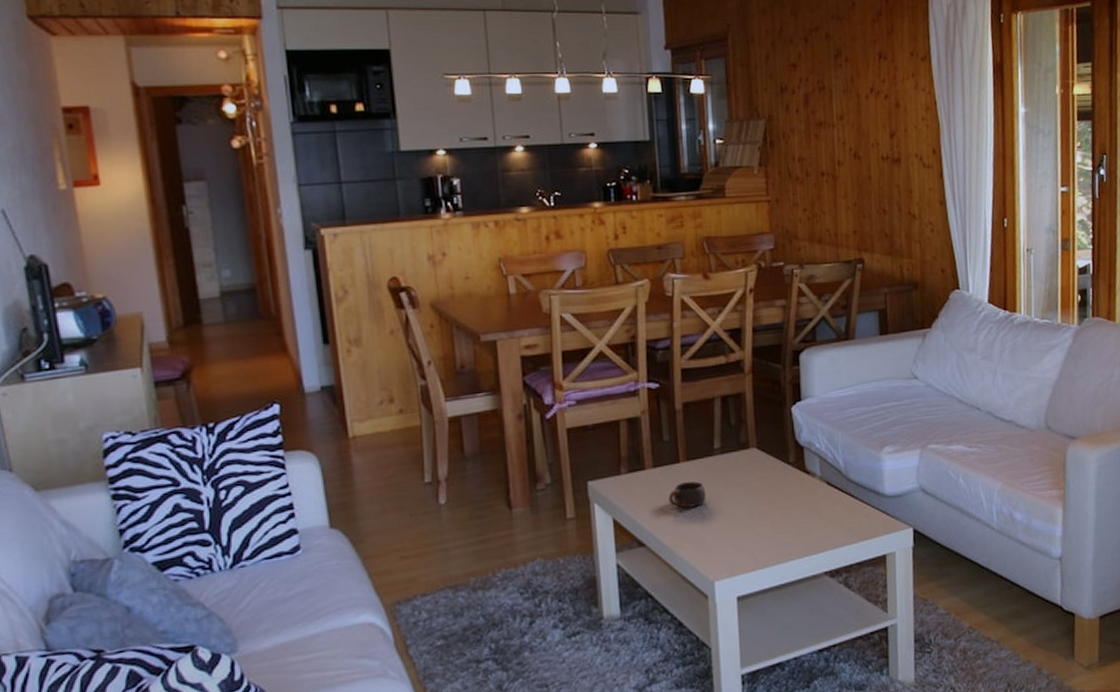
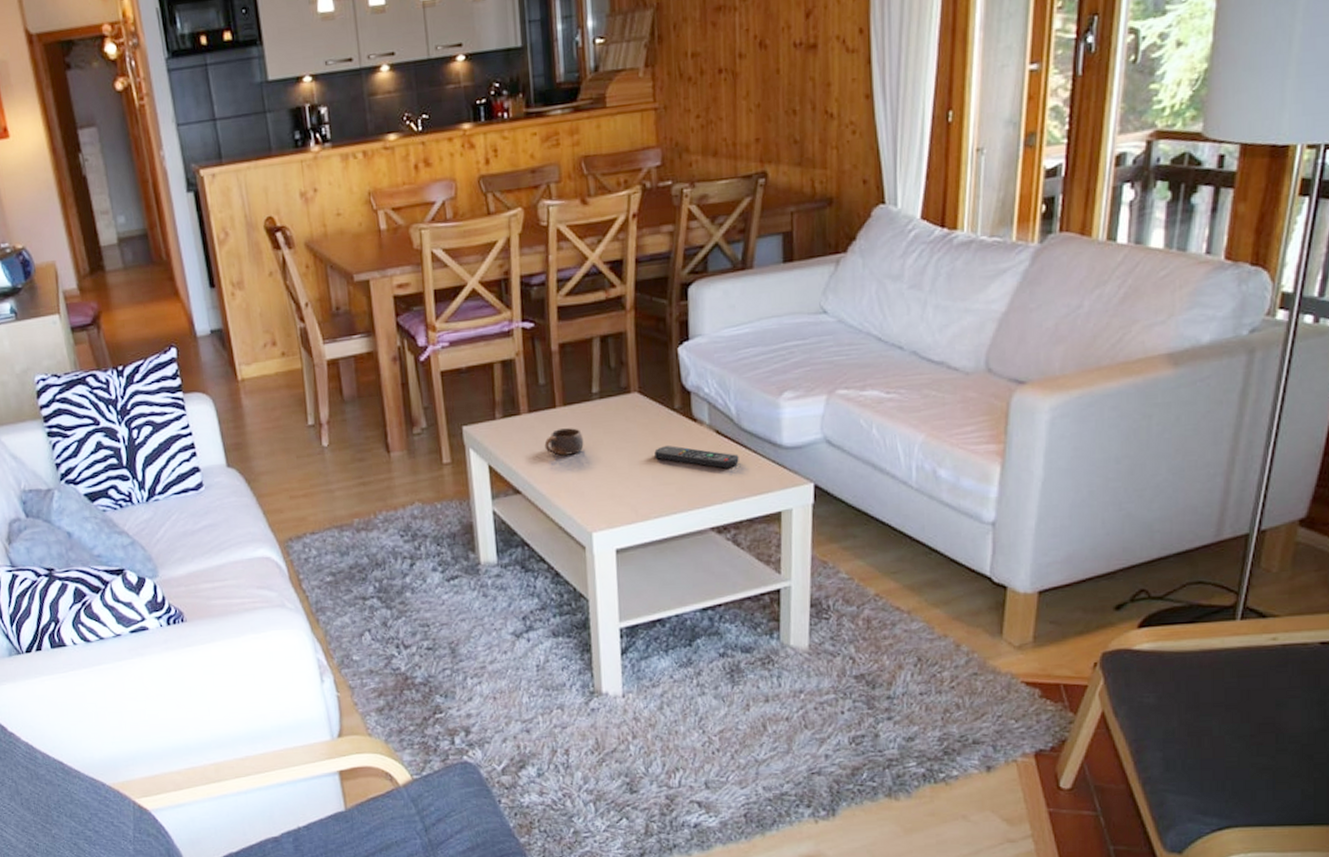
remote control: none [772,496,848,517] -> present [654,445,739,469]

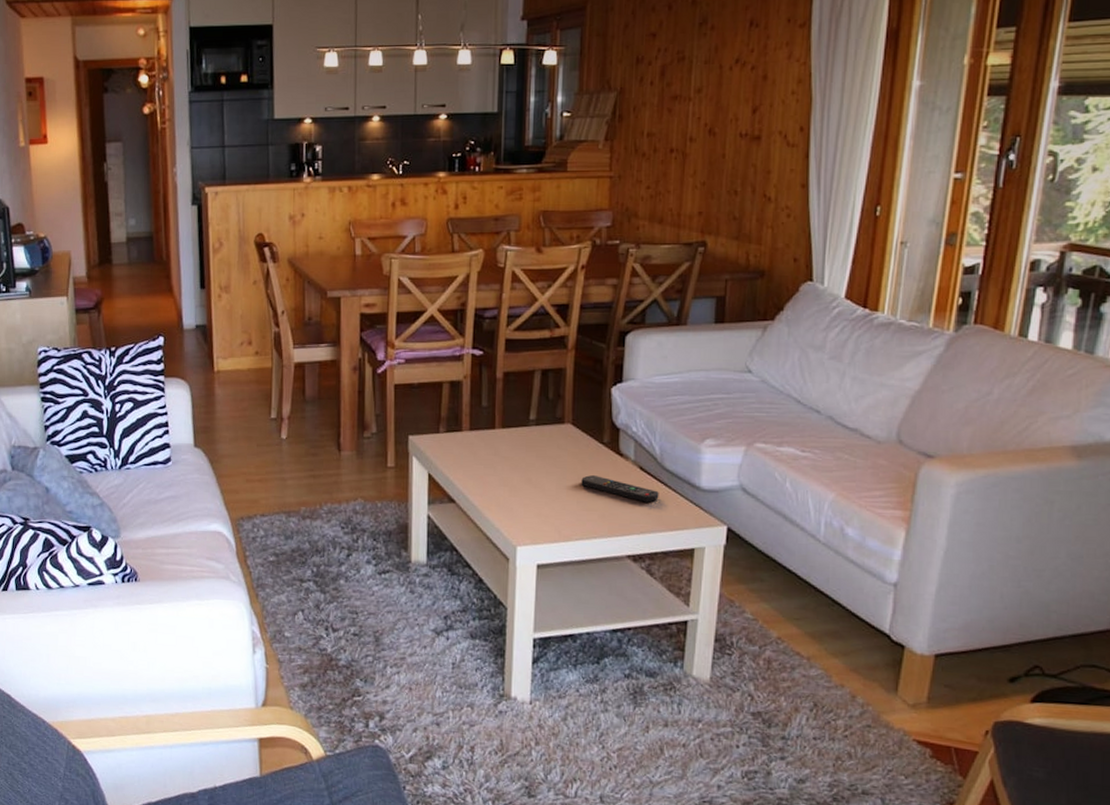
cup: present [544,428,584,456] -> none [481,448,517,473]

